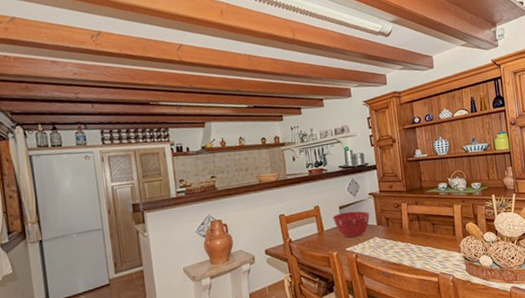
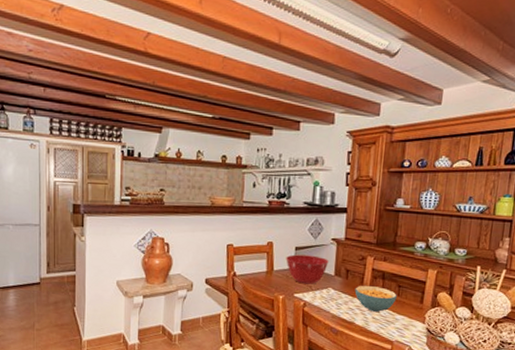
cereal bowl: none [396,228,433,251] -> present [354,285,397,312]

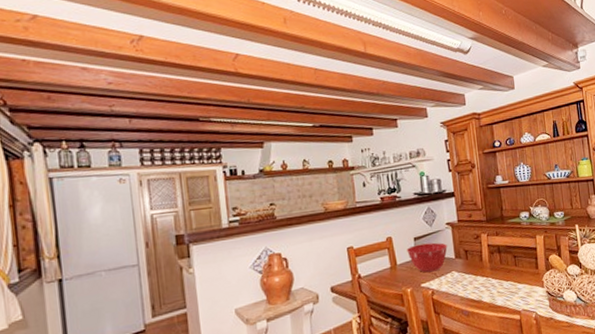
cereal bowl: present [354,285,397,312] -> none [476,261,515,286]

